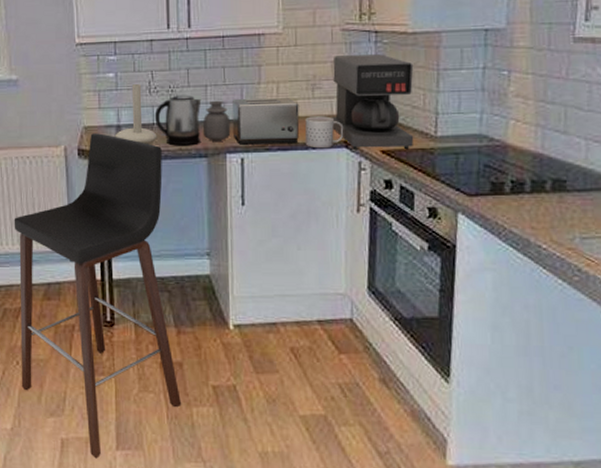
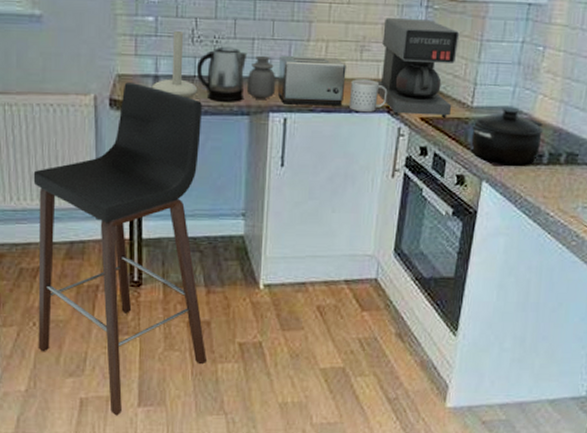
saucepan: none [439,135,521,196] -> present [471,107,544,166]

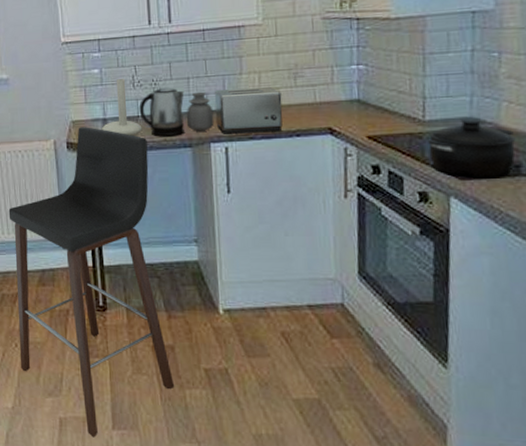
mug: present [348,79,388,113] -> none [288,104,328,136]
coffee maker: present [376,18,460,117] -> none [314,41,401,136]

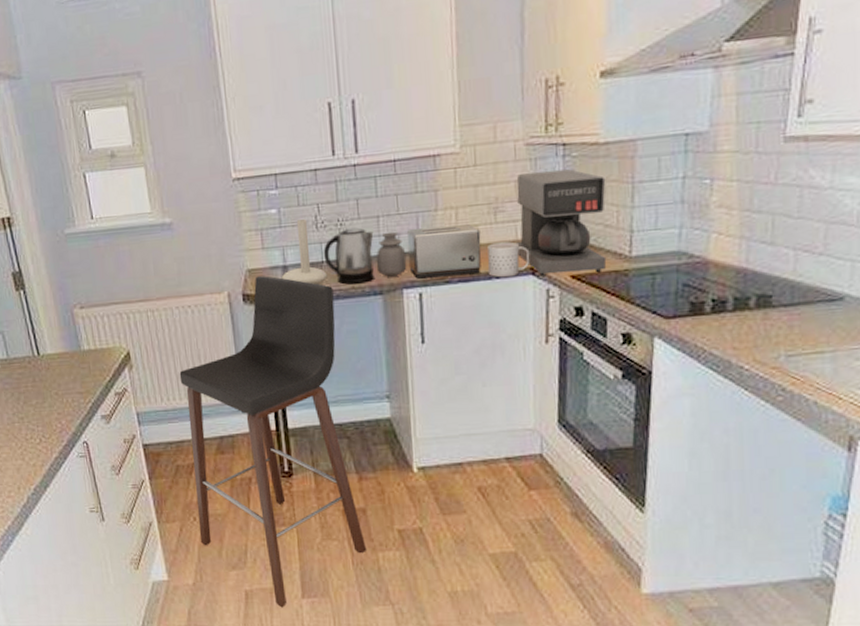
mug: none [288,104,328,136] -> present [487,241,530,278]
coffee maker: none [314,41,401,136] -> present [515,169,607,276]
saucepan: present [428,118,516,179] -> none [634,251,723,318]

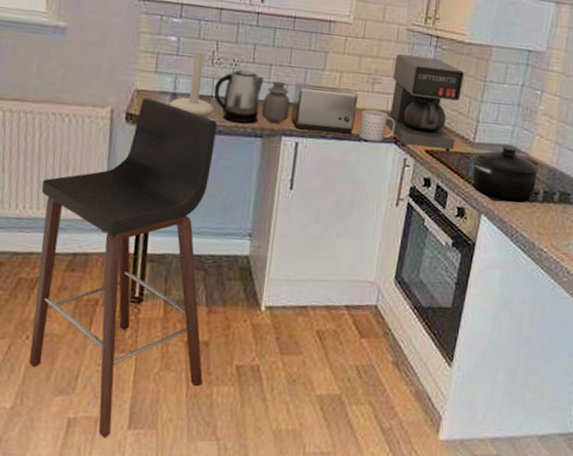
saucepan: none [634,251,723,318] -> present [472,145,540,202]

